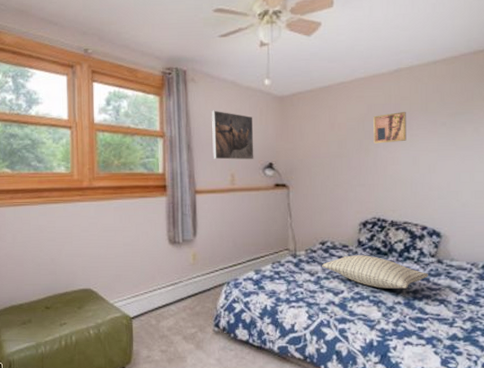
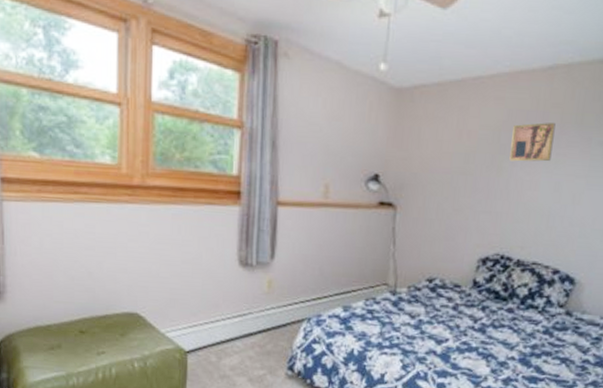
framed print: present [212,110,254,160] -> none [303,98,360,169]
pillow: present [322,255,428,289] -> none [426,297,553,342]

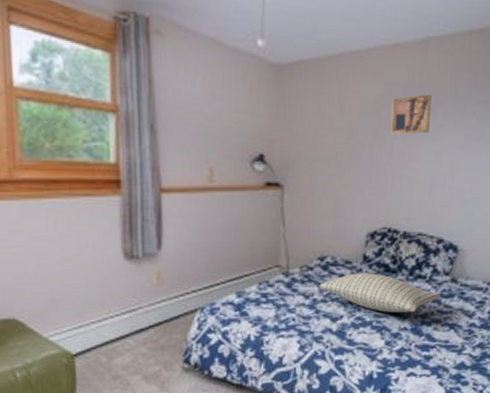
pillow: none [426,297,553,342] -> present [319,273,440,313]

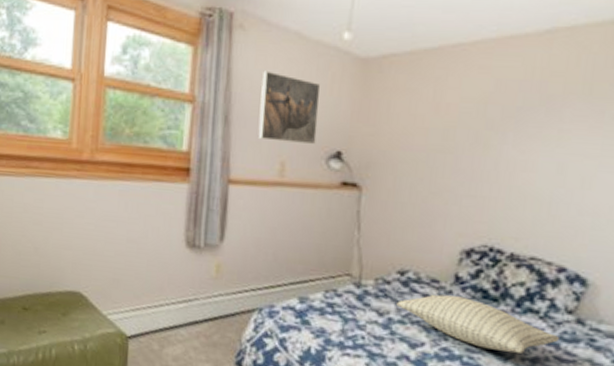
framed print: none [184,78,241,150] -> present [258,70,321,145]
wall art: present [390,95,432,135] -> none [498,94,556,139]

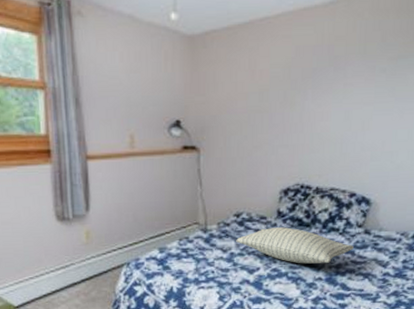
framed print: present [258,70,321,145] -> none [104,53,158,117]

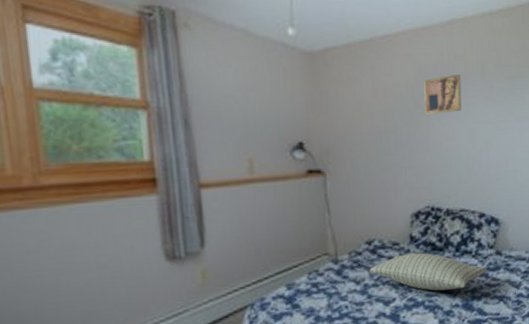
wall art: none [301,55,341,96] -> present [424,75,462,115]

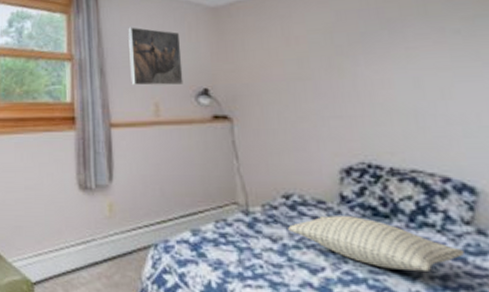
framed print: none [216,70,278,140] -> present [128,27,184,86]
wall art: present [424,75,462,115] -> none [345,18,400,61]

